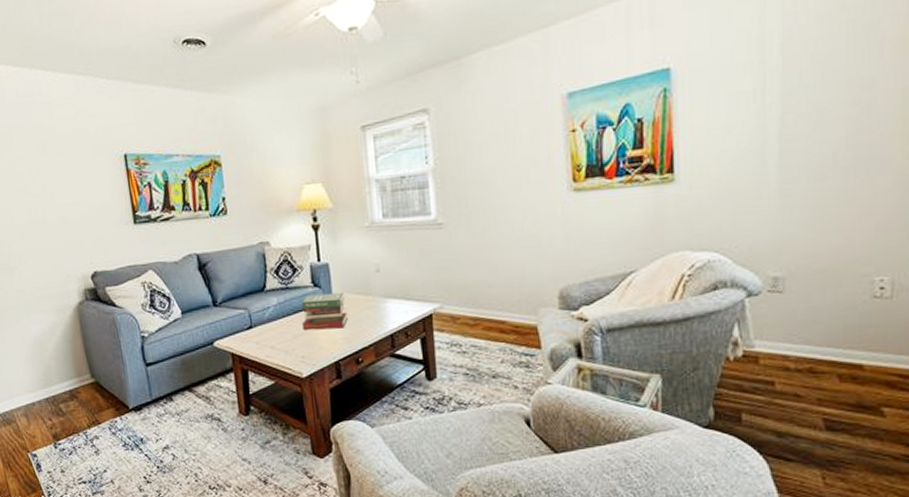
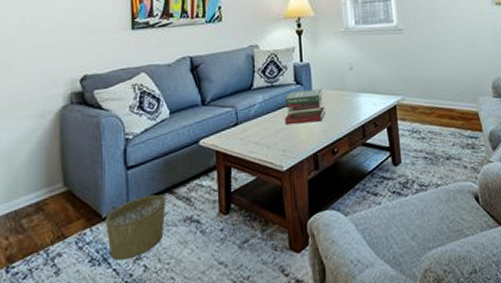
basket: none [132,392,188,448] -> present [105,194,166,261]

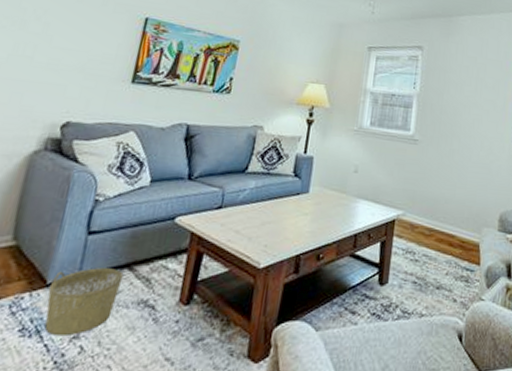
books: present [285,88,325,125] -> none [273,183,321,222]

